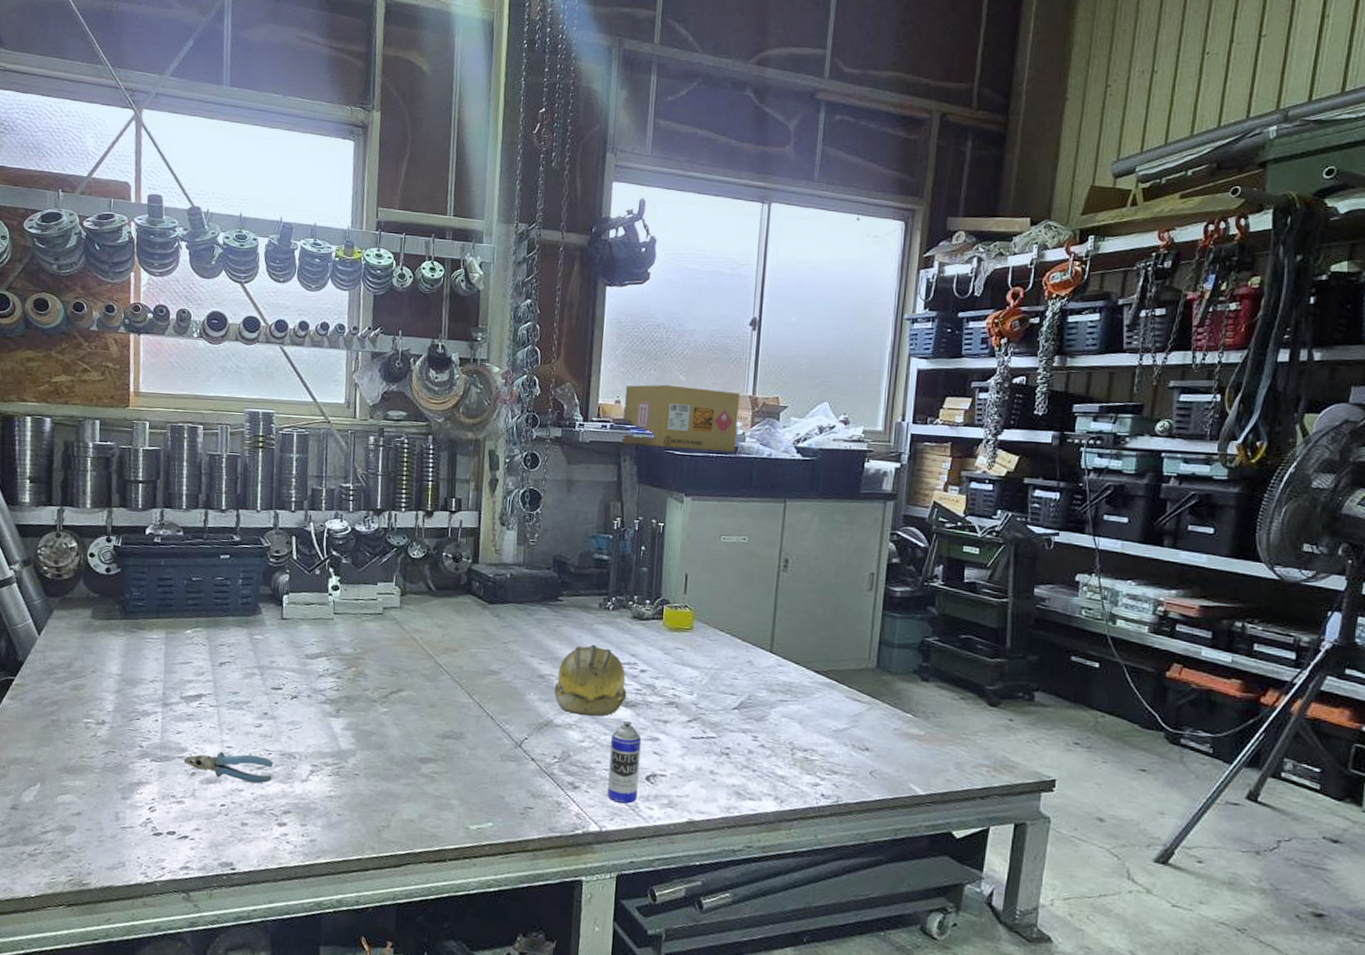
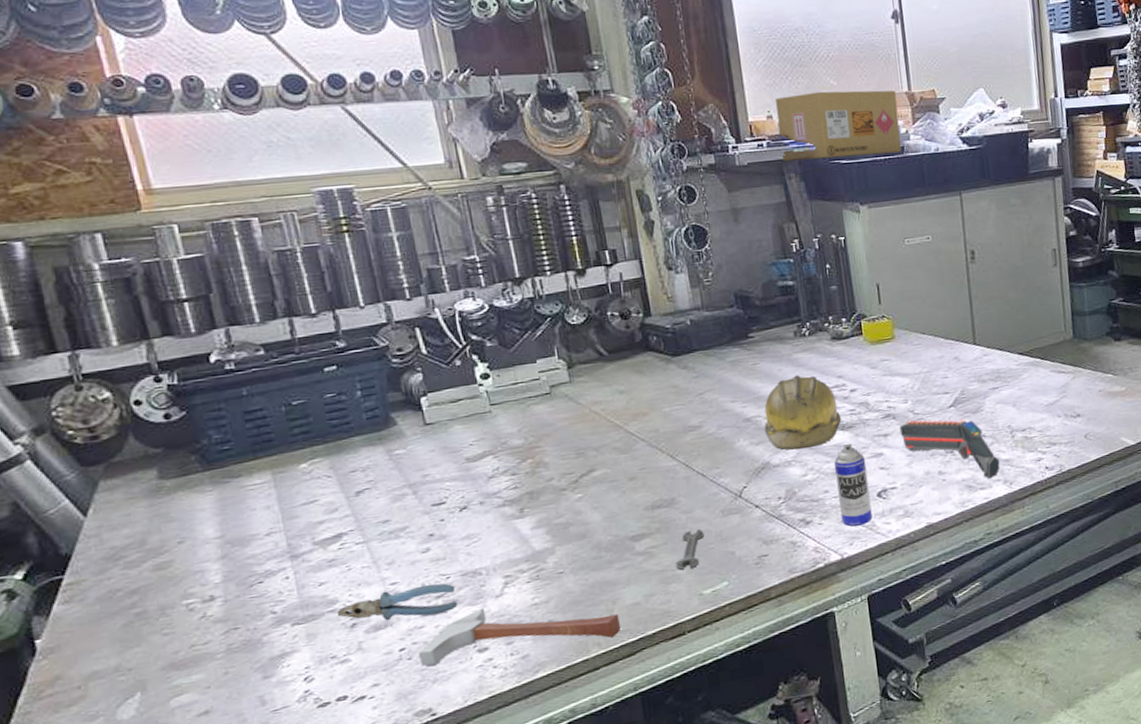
claw hammer: none [233,788,395,845] -> present [419,609,622,667]
wrench: none [451,766,482,802] -> present [676,528,705,570]
power drill: none [679,712,774,791] -> present [899,419,1000,479]

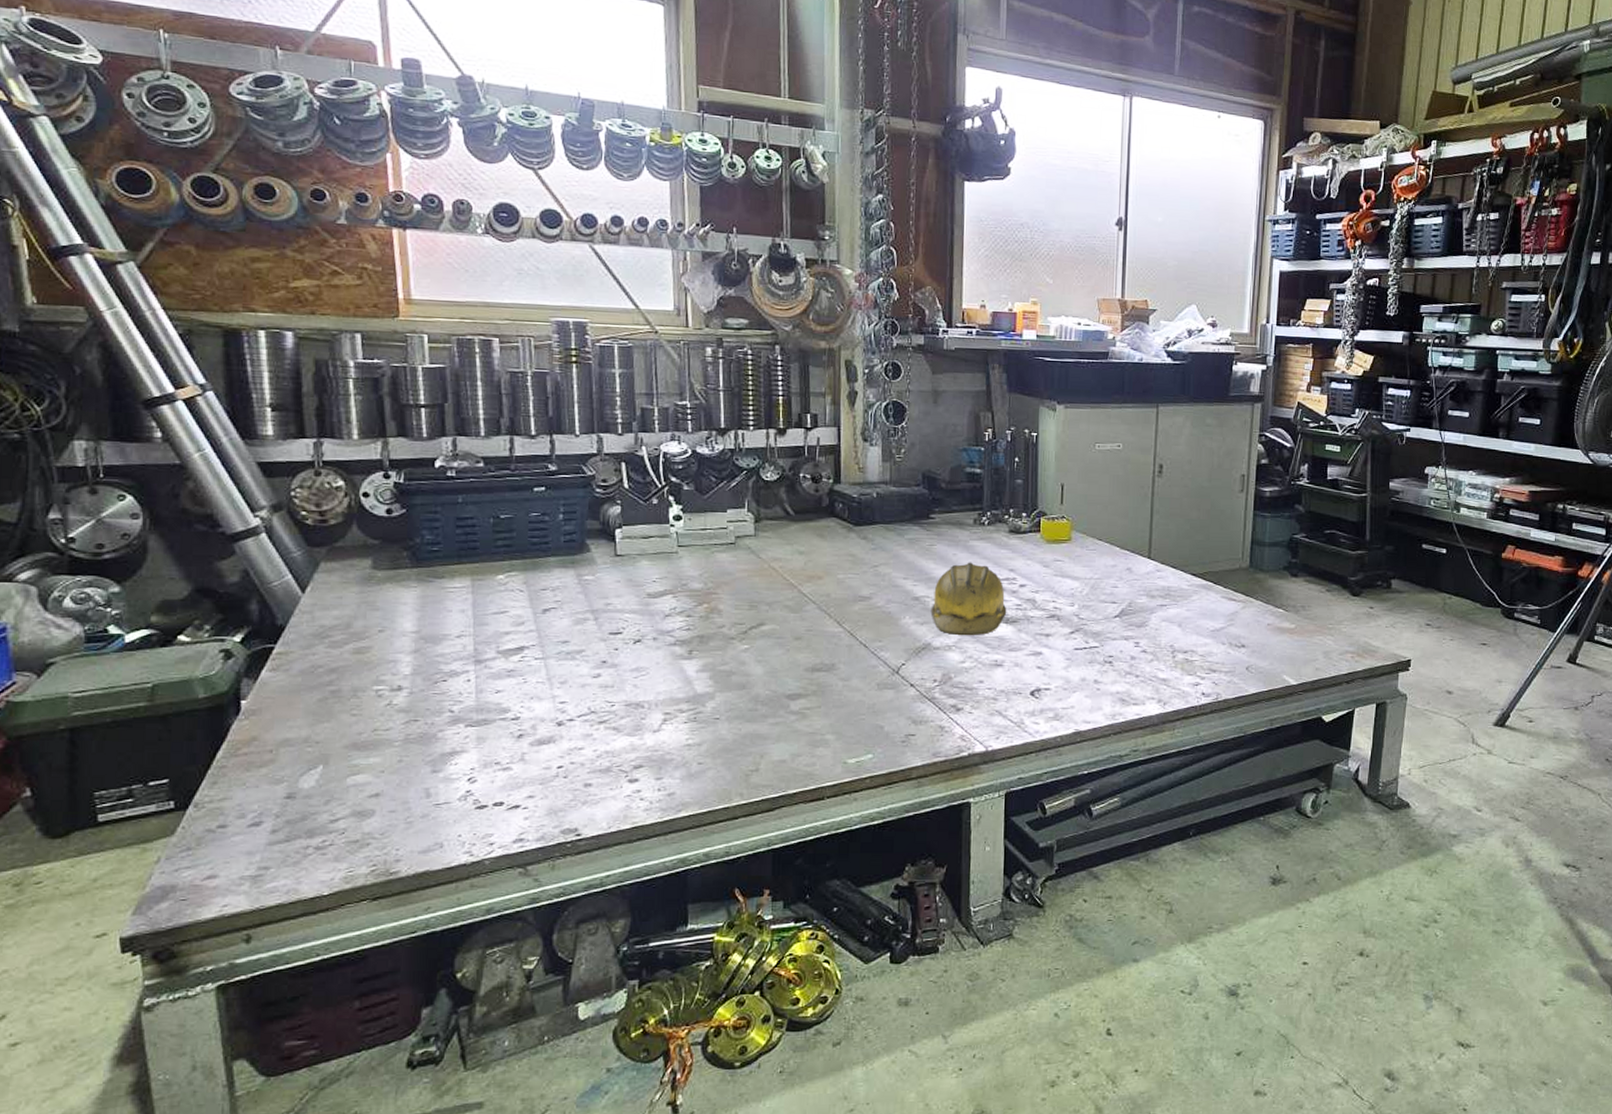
pliers: present [338,583,458,621] -> none [508,708,618,739]
claw hammer: present [419,609,622,667] -> none [574,741,765,790]
wrench: present [676,528,705,570] -> none [826,698,857,735]
cardboard box: present [776,90,902,162] -> none [989,287,1108,358]
spray can: present [833,444,873,527] -> none [992,638,1024,721]
power drill: present [899,419,1000,479] -> none [1062,624,1157,696]

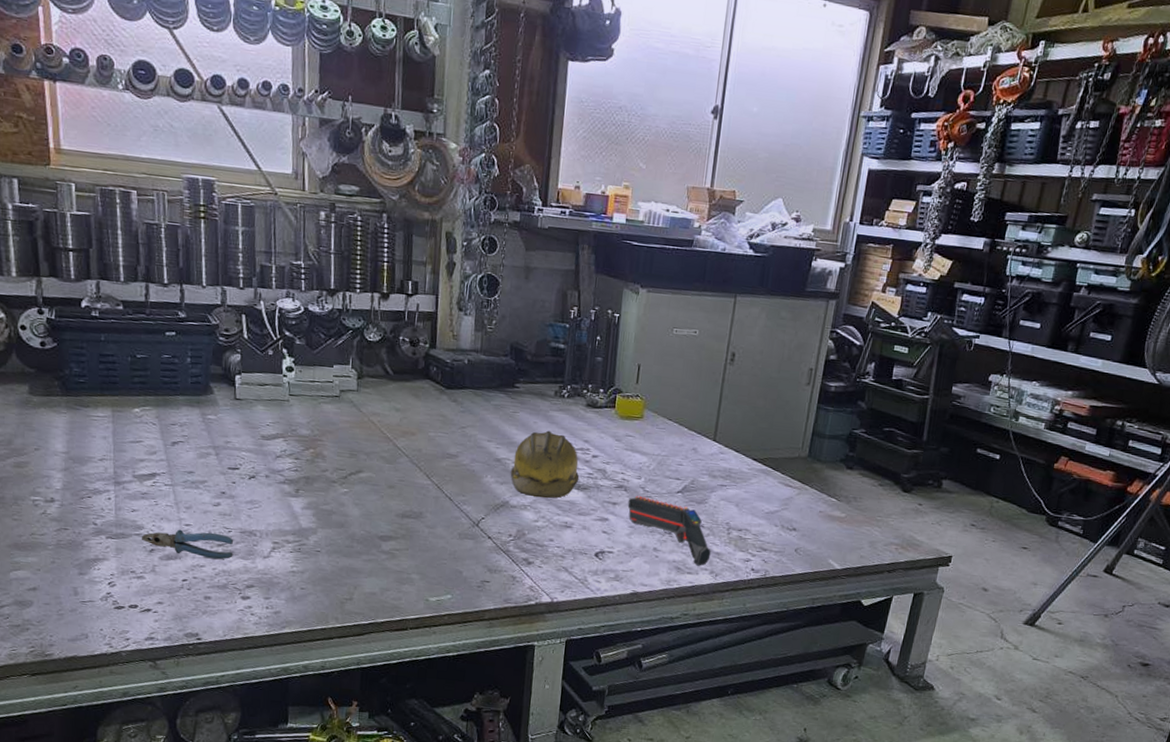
pliers: none [508,708,618,739] -> present [142,529,234,560]
power drill: none [1062,624,1157,696] -> present [627,495,711,566]

